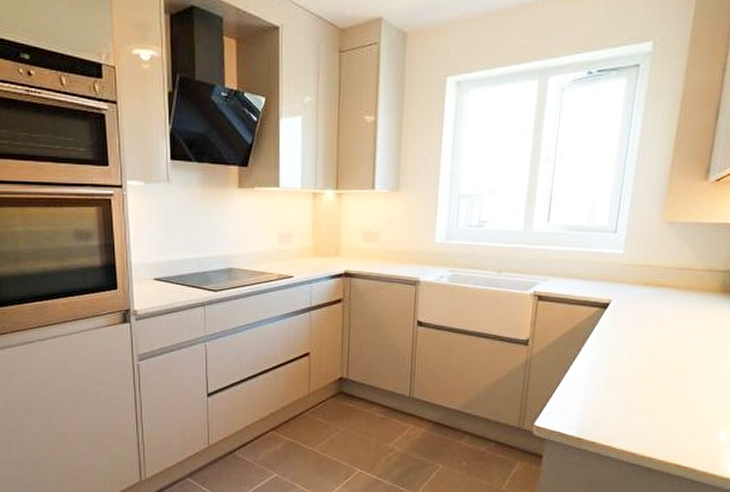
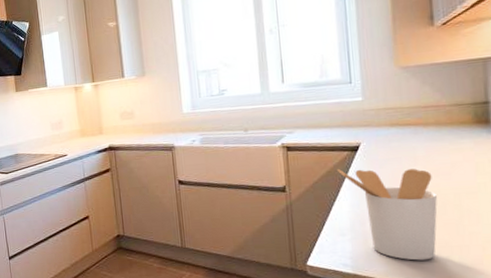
utensil holder: none [582,325,670,428] -> present [336,168,438,261]

